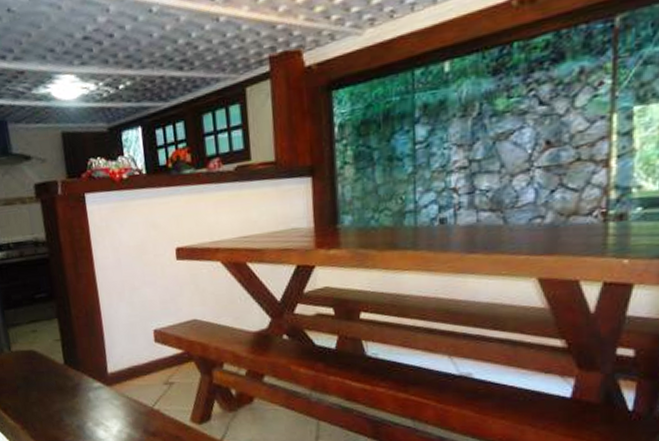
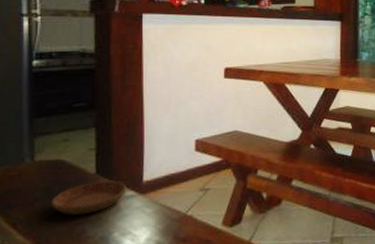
saucer: none [31,371,94,404] -> present [51,180,127,216]

